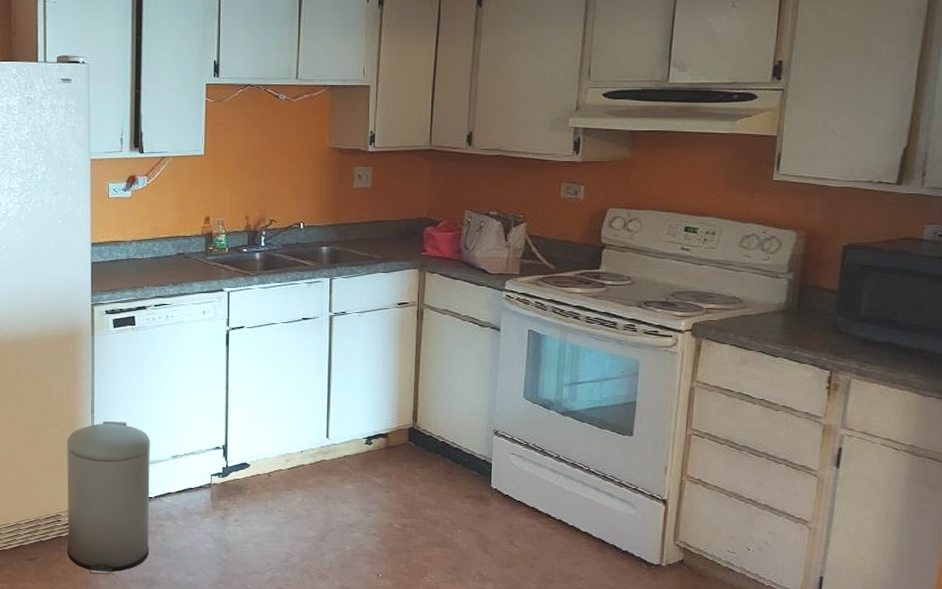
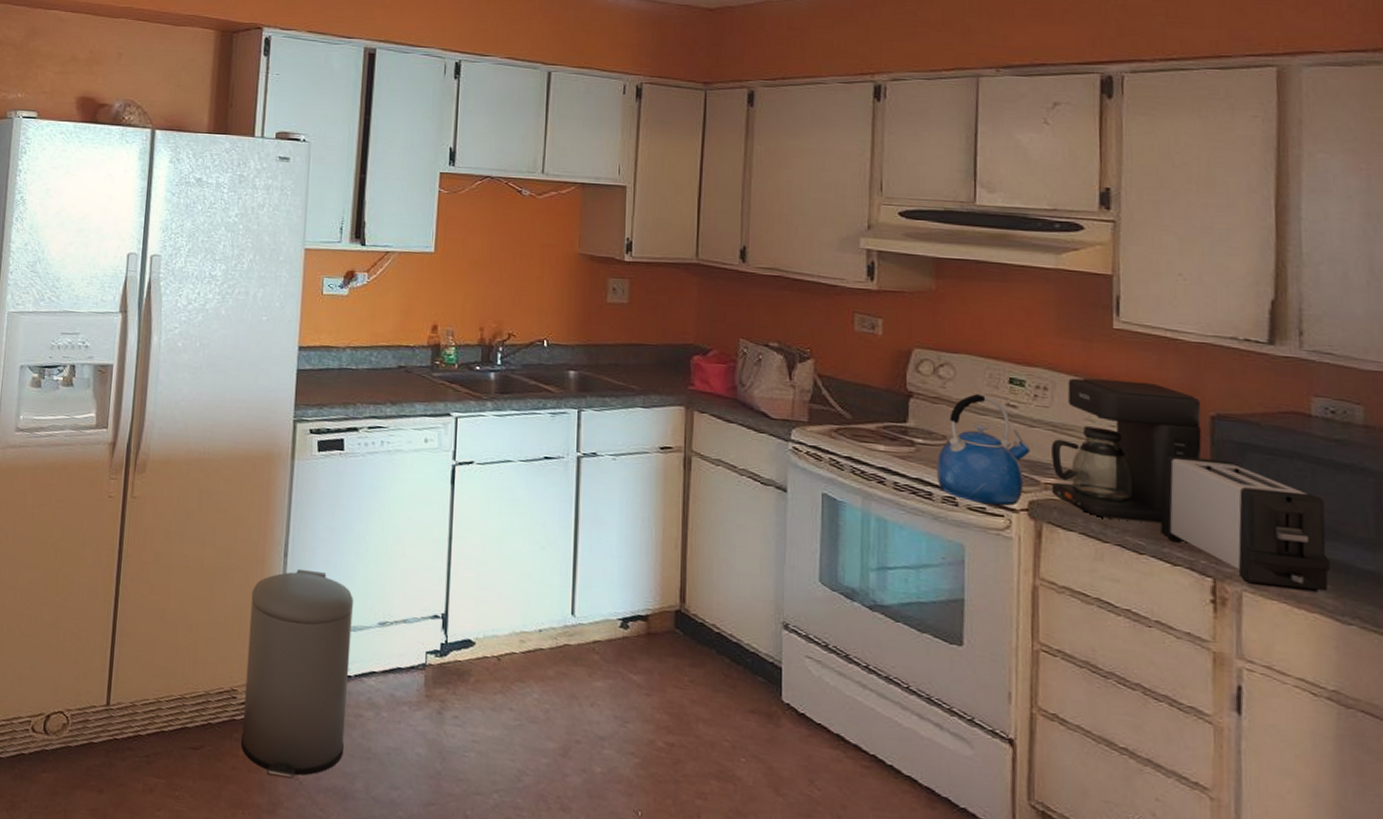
kettle: none [620,242,697,329] -> present [936,394,1030,507]
coffee maker: none [711,222,837,332] -> present [1051,377,1202,523]
toaster: none [794,279,923,375] -> present [1160,455,1331,593]

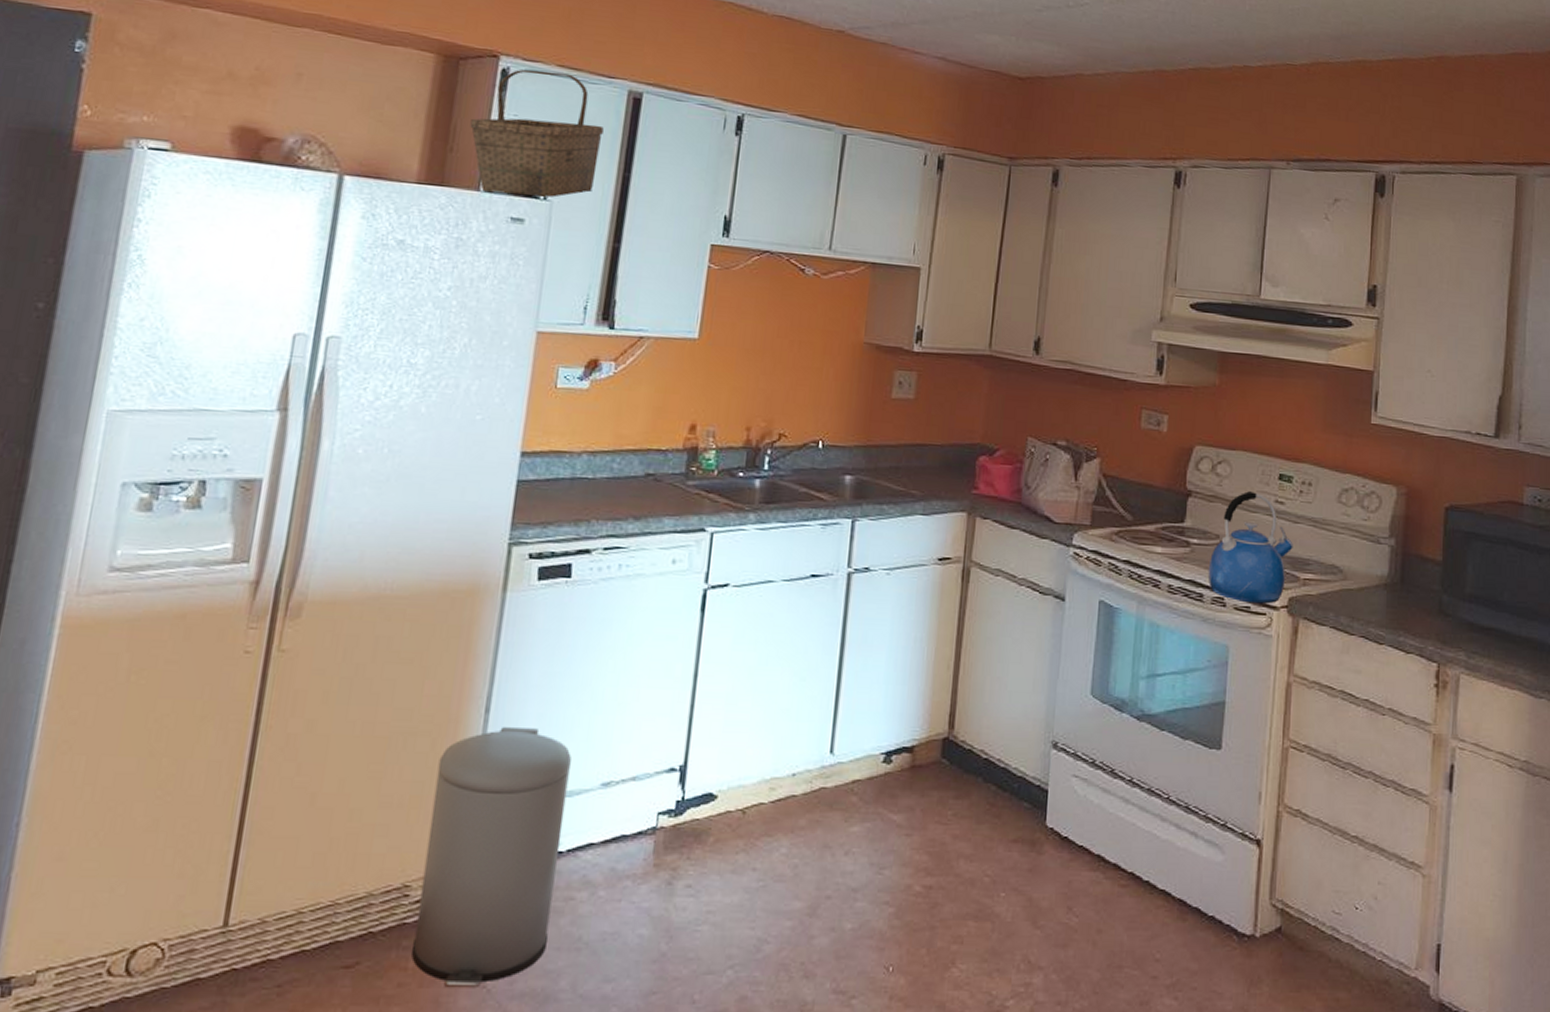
basket: none [244,36,346,140] -> present [470,69,604,198]
coffee maker: present [1051,377,1202,523] -> none [1309,472,1438,613]
toaster: present [1160,455,1331,593] -> none [1398,546,1530,670]

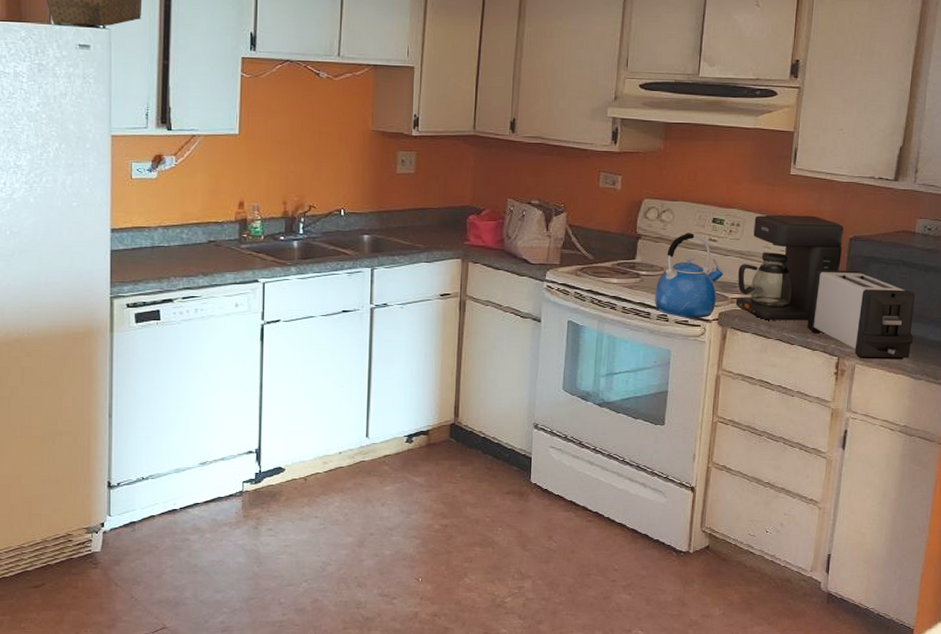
pedal bin: present [412,726,572,989] -> none [79,426,177,599]
coffee maker: none [1309,472,1438,613] -> present [735,214,845,321]
toaster: none [1398,546,1530,670] -> present [807,270,915,360]

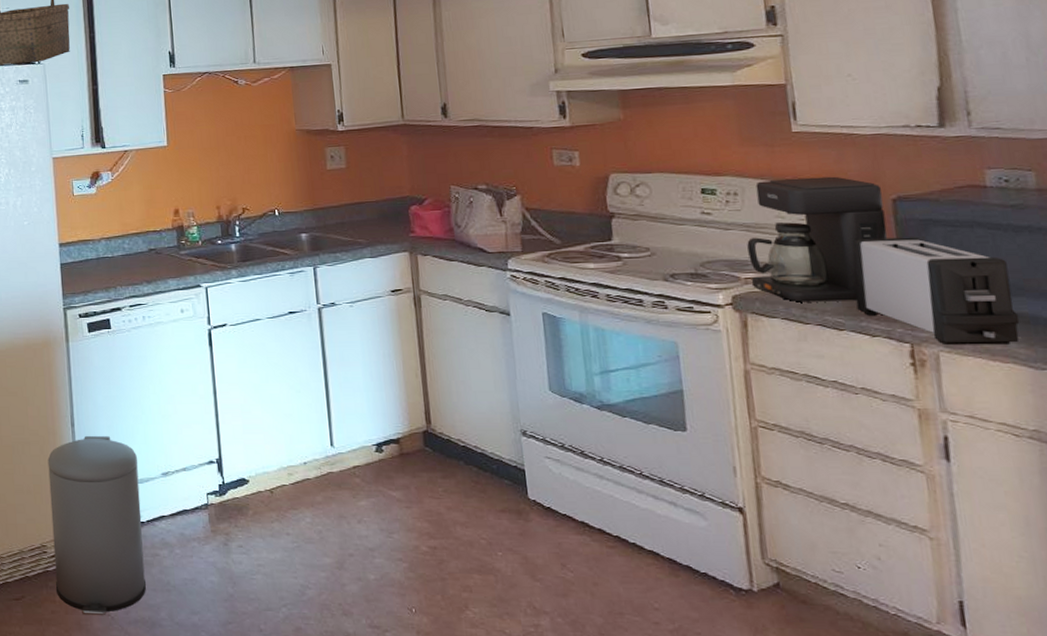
pedal bin: none [79,426,177,599] -> present [47,435,146,616]
kettle: present [654,233,724,318] -> none [643,207,729,304]

